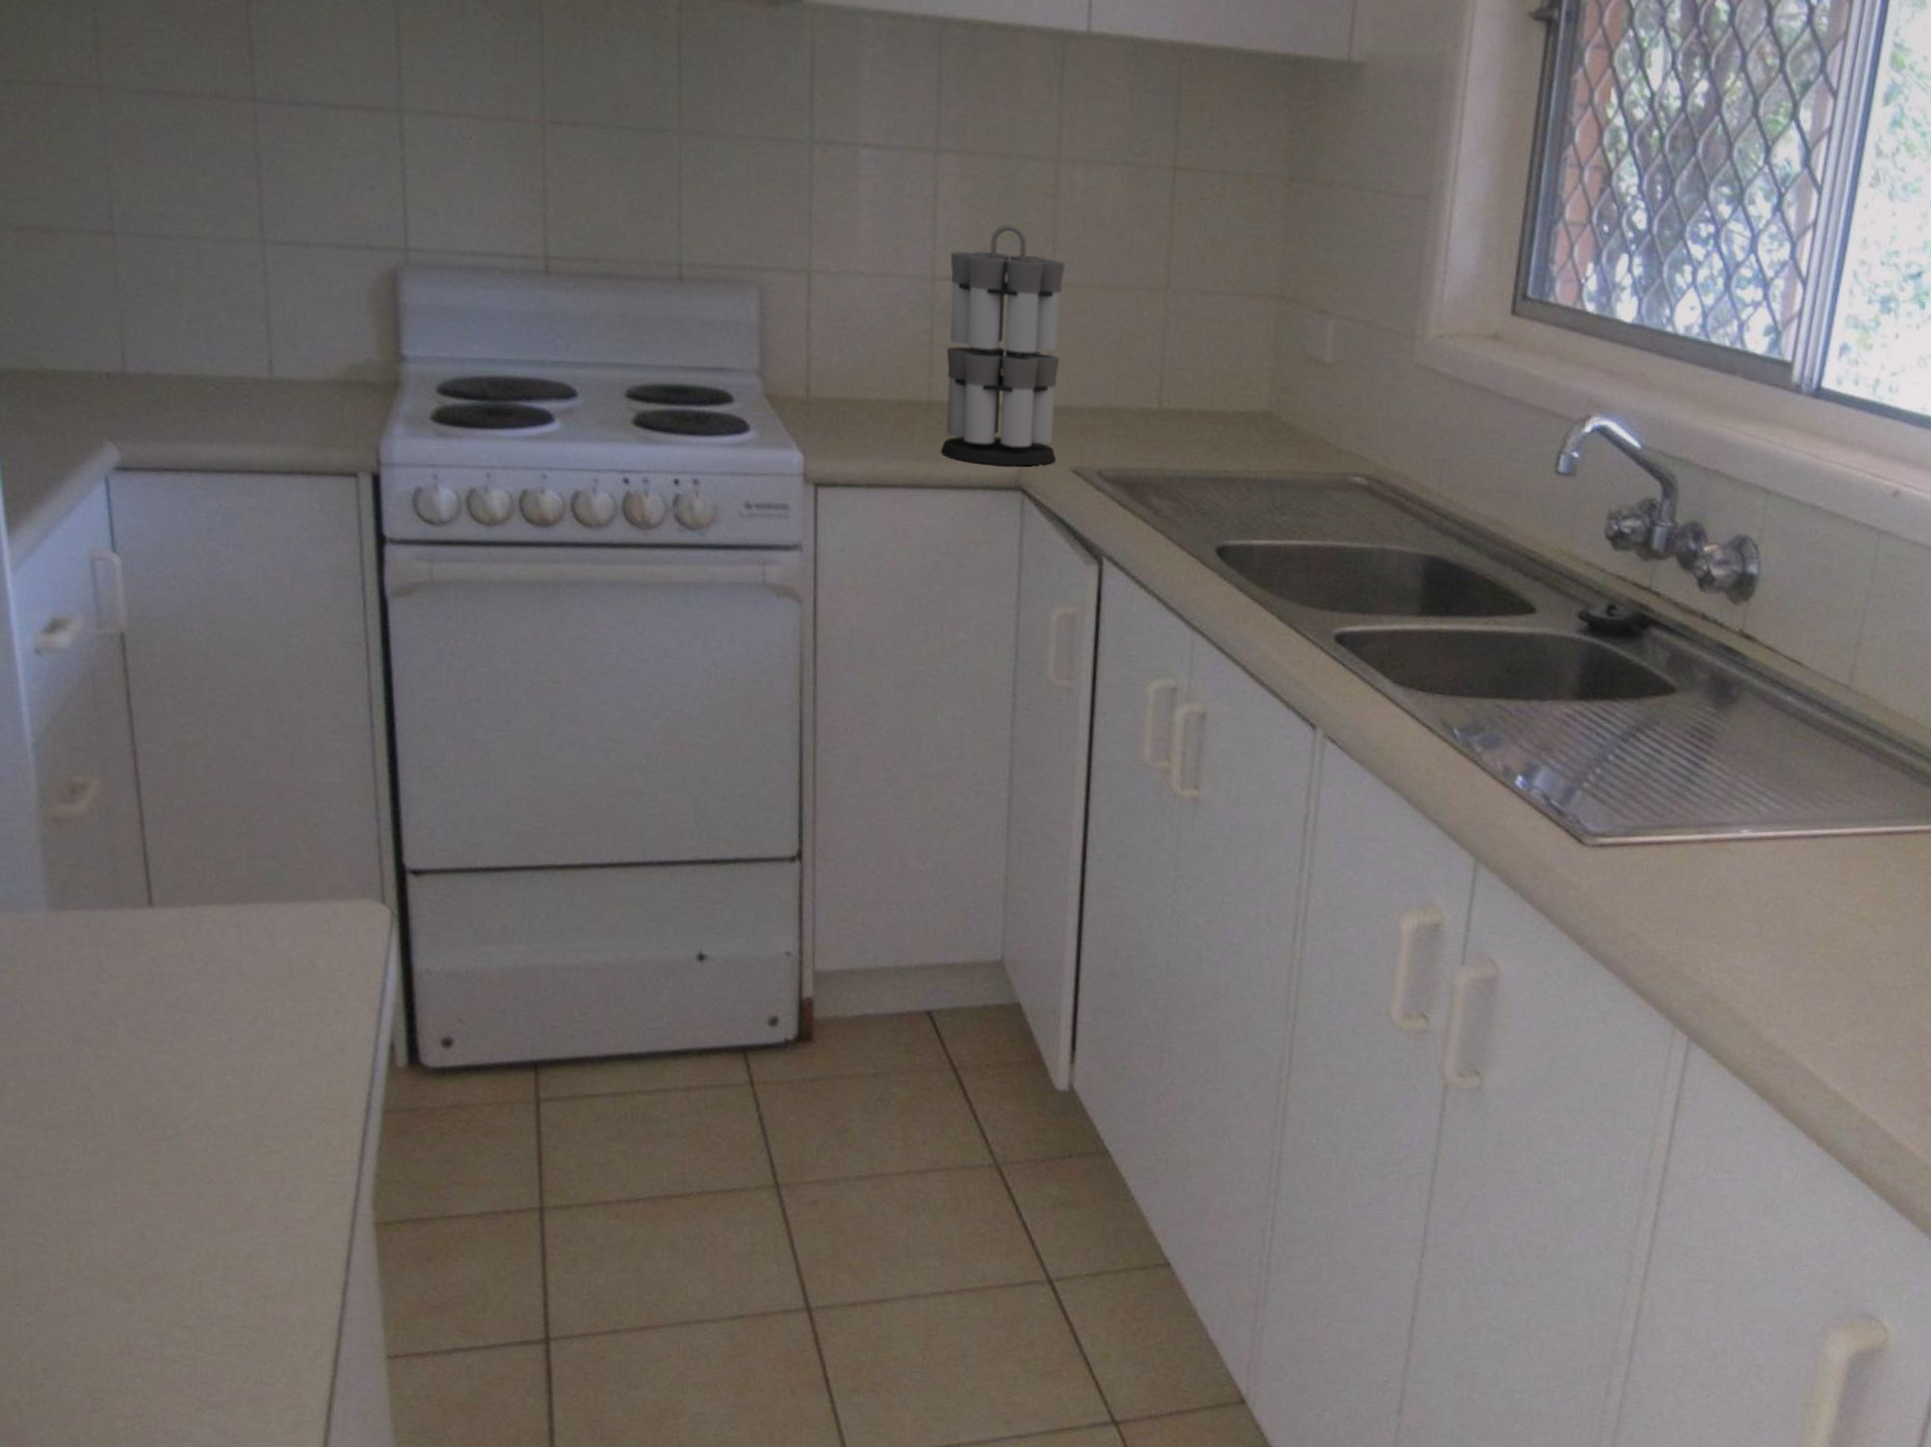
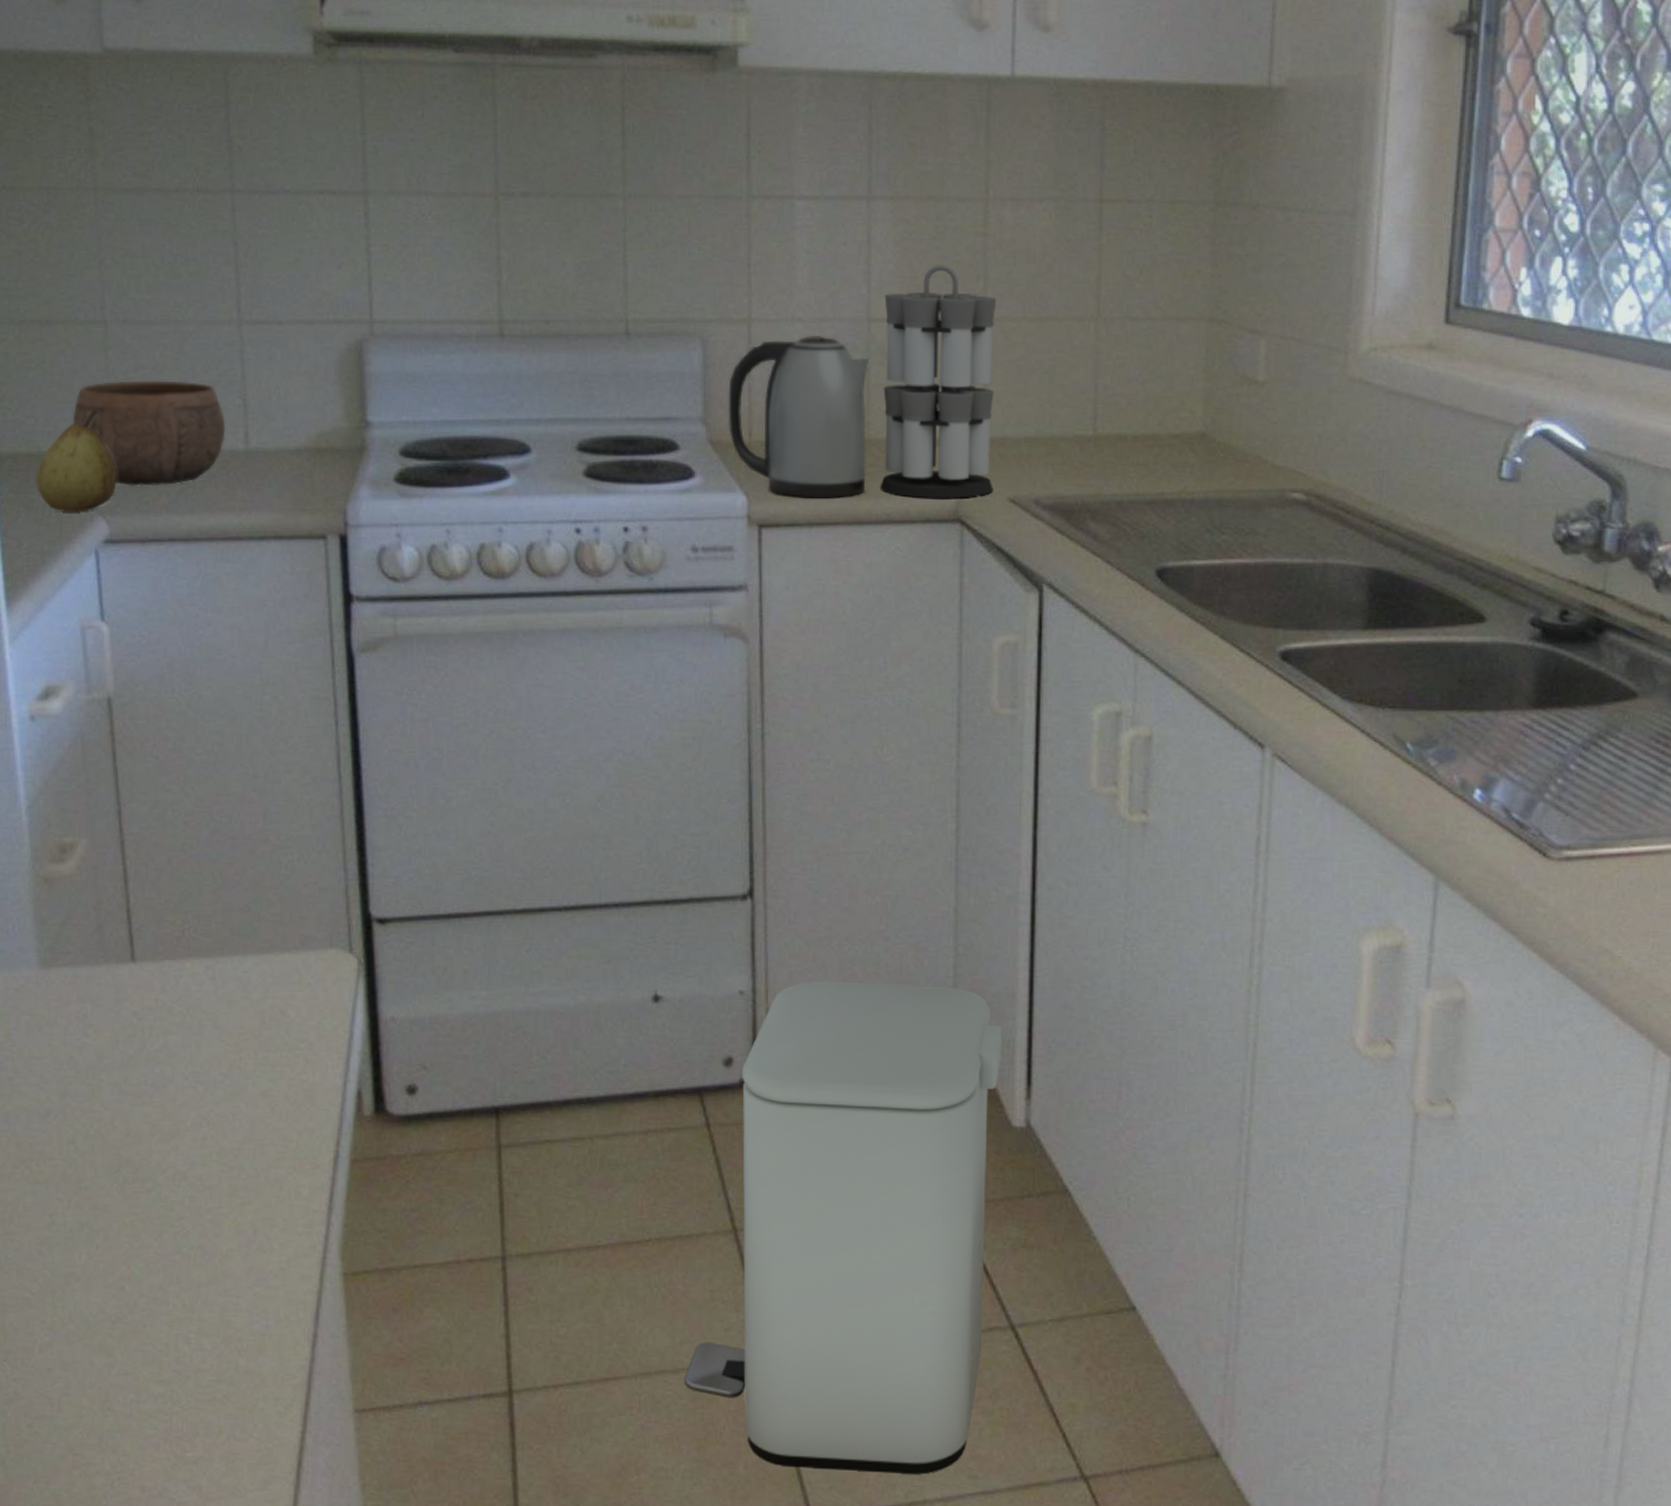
fruit: none [38,327,128,436] -> present [35,410,117,513]
bowl: none [78,297,248,413] -> present [72,380,226,486]
pedal bin: none [724,943,1049,1419] -> present [684,980,1003,1474]
kettle: none [785,290,932,460] -> present [728,334,869,498]

